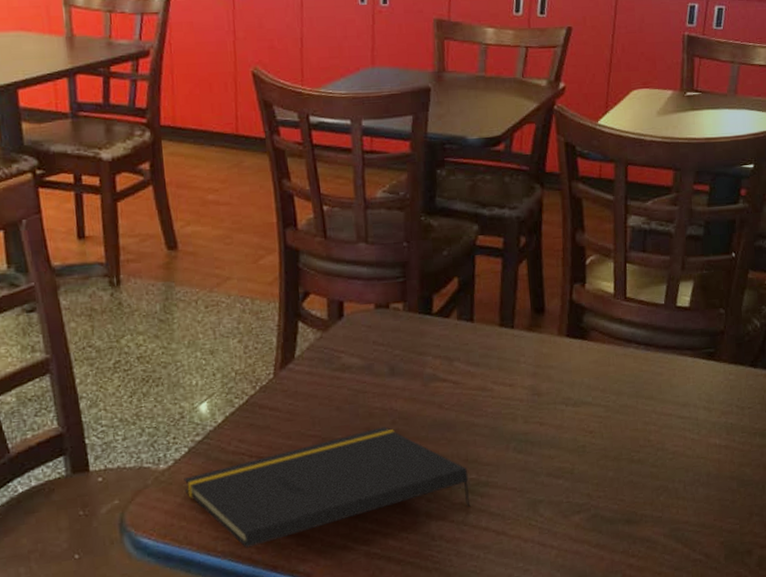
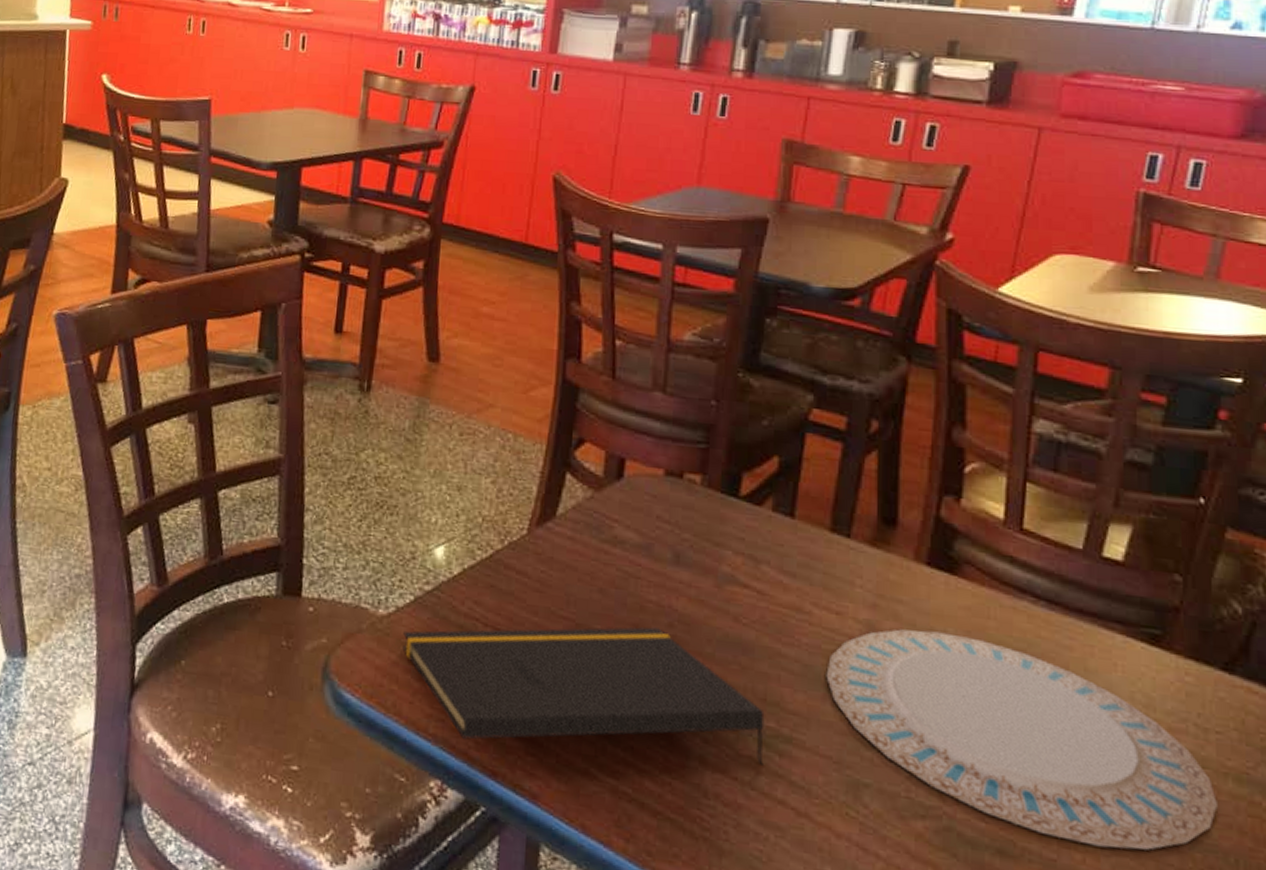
plate: none [507,381,751,502] -> present [826,629,1217,850]

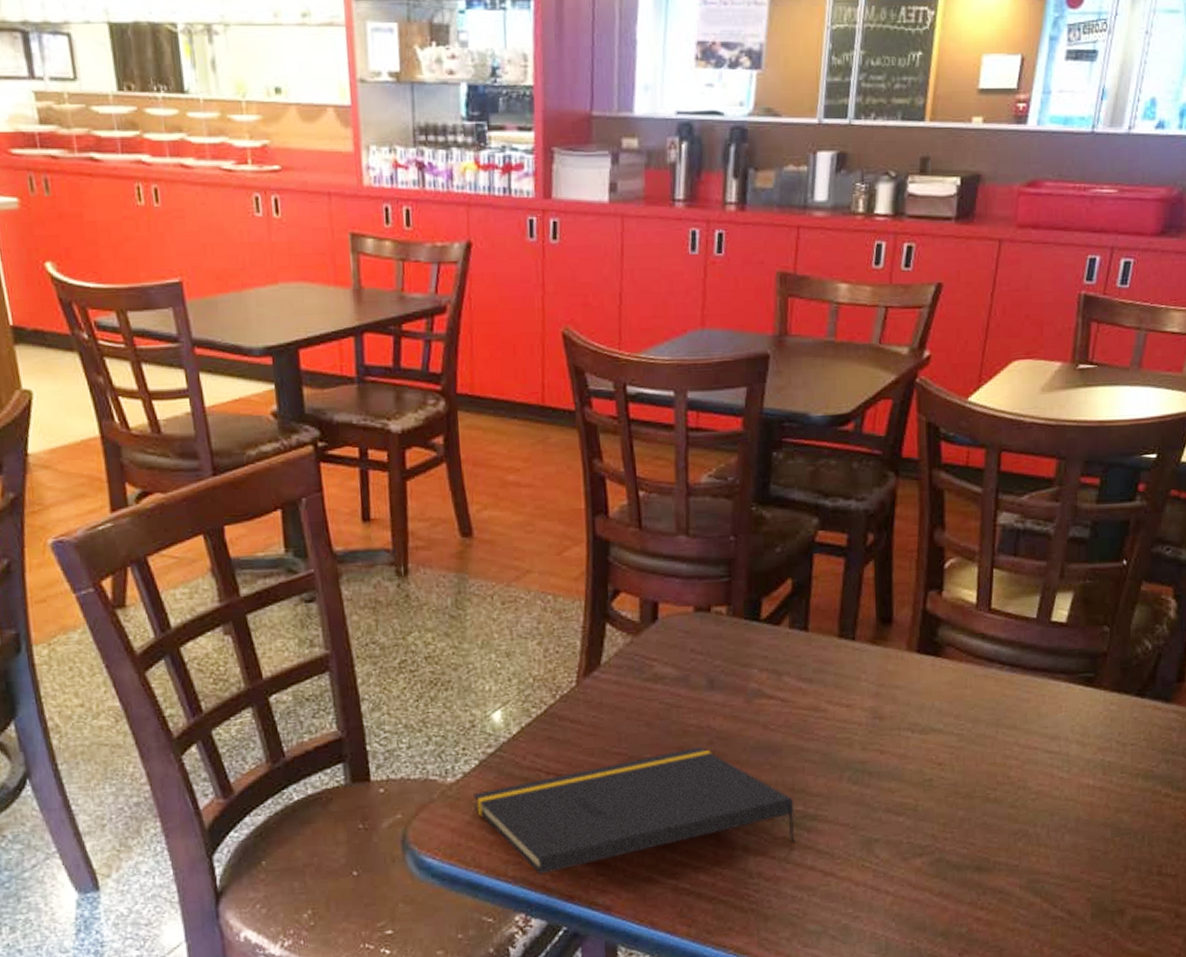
plate: present [826,629,1217,850] -> none [841,706,1131,849]

